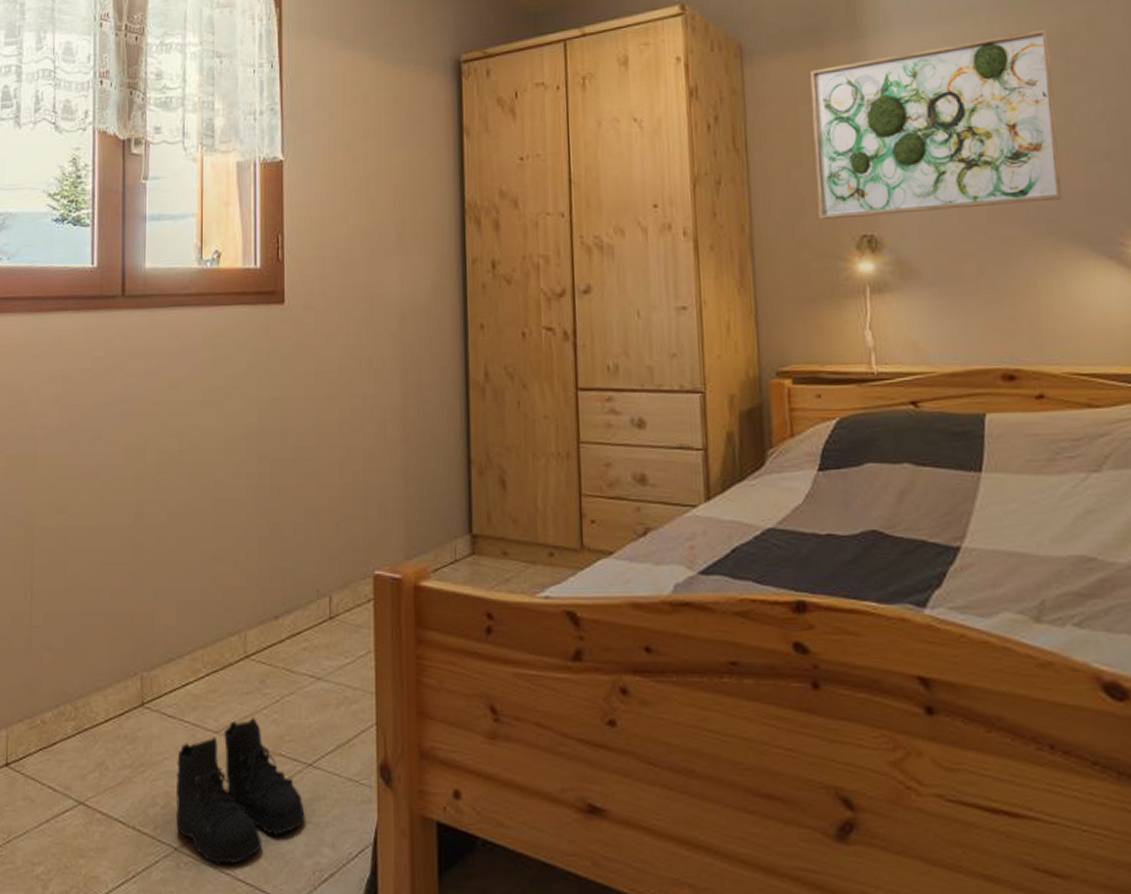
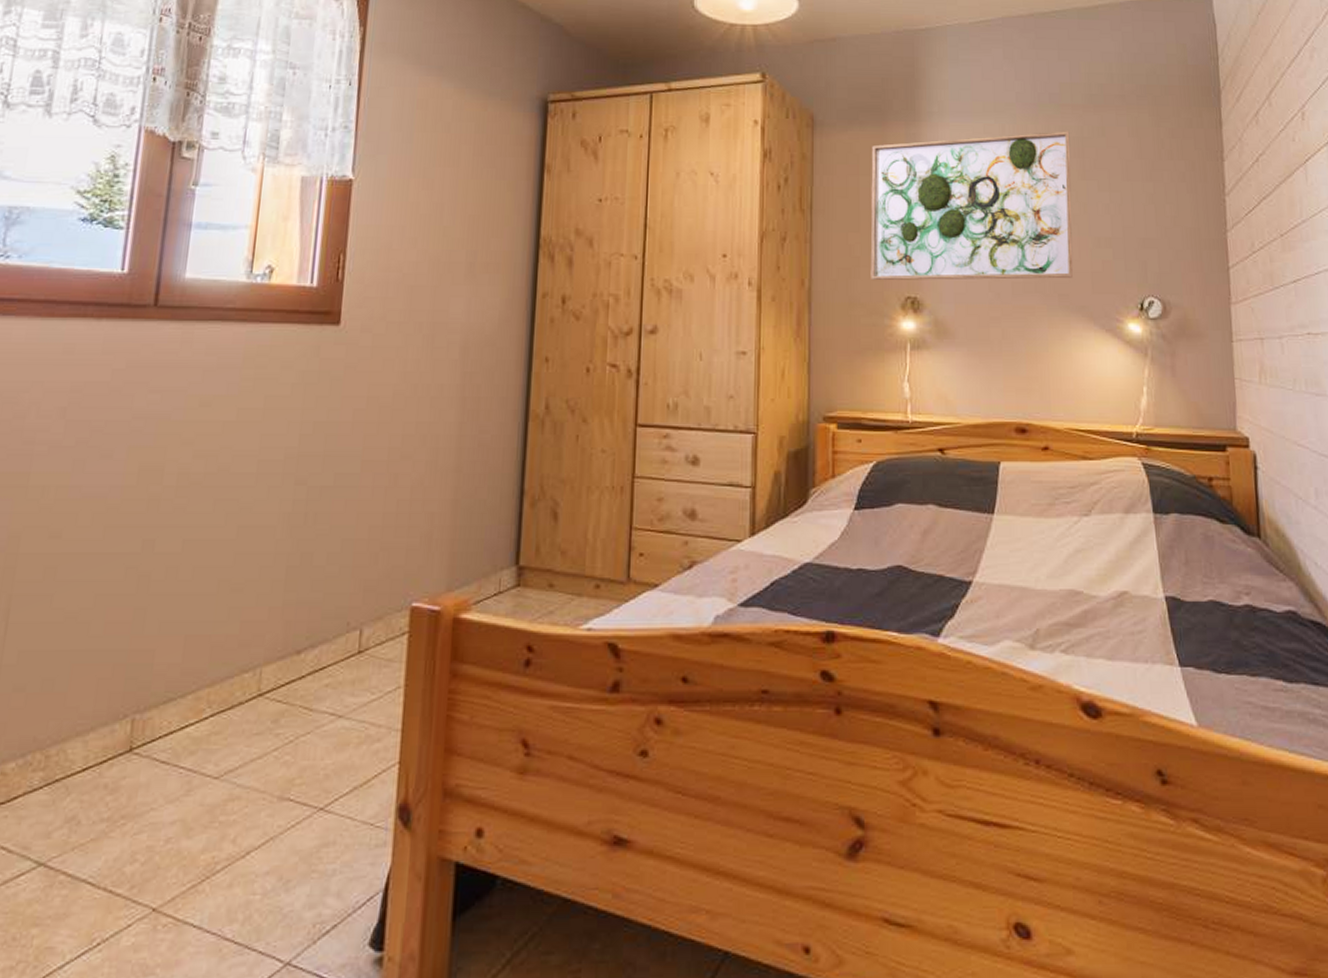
boots: present [175,717,305,866] -> none [157,760,311,926]

